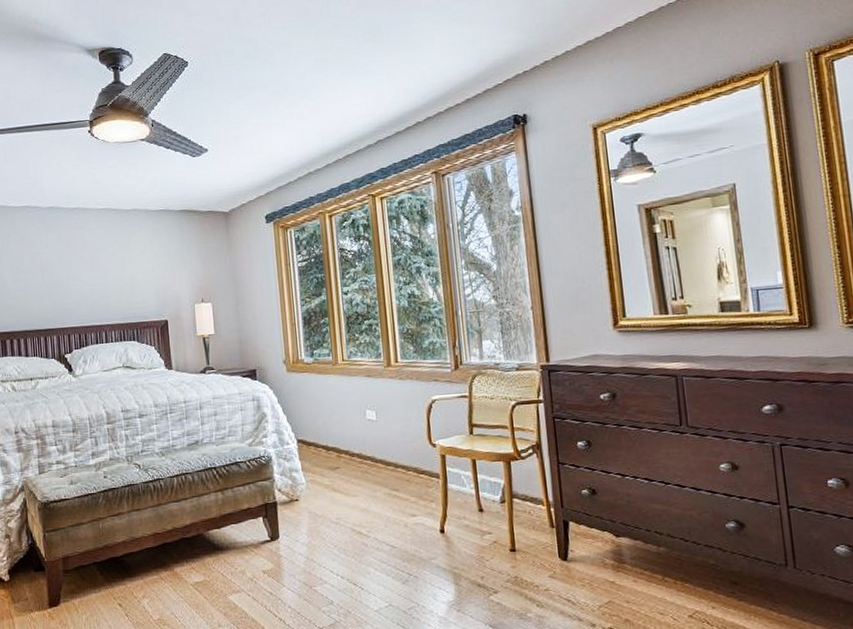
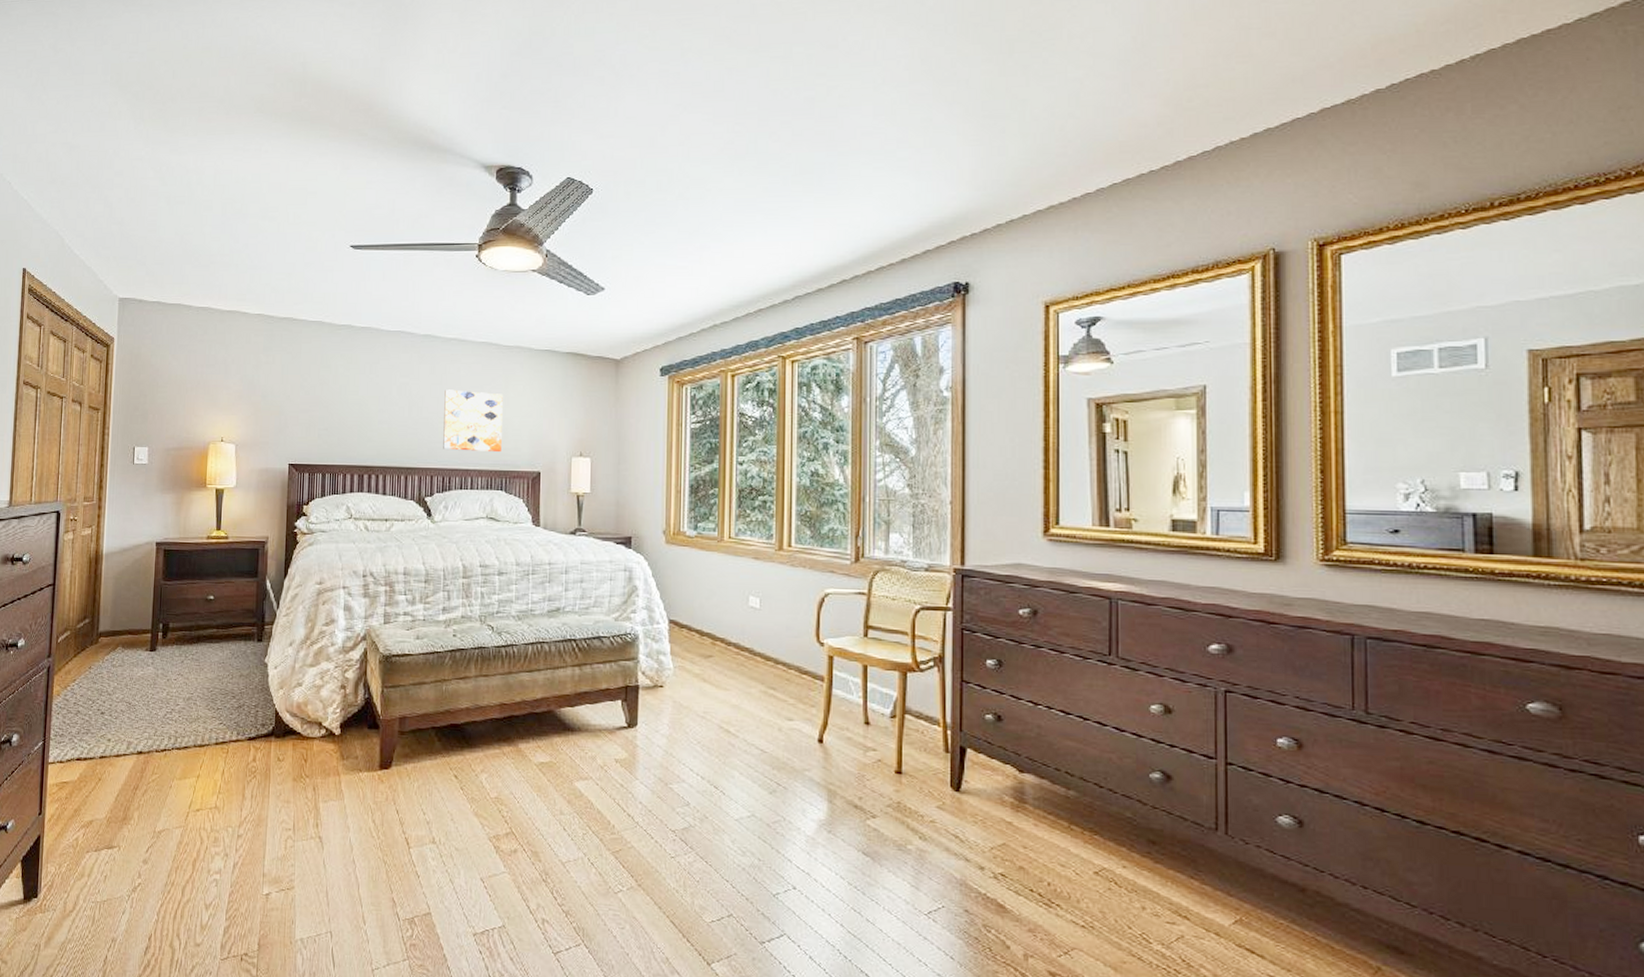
wall art: none [73,253,130,309] -> present [443,389,503,453]

